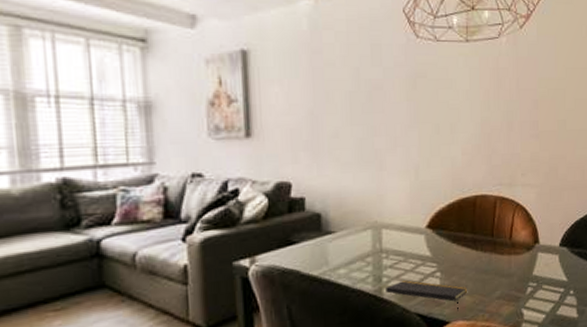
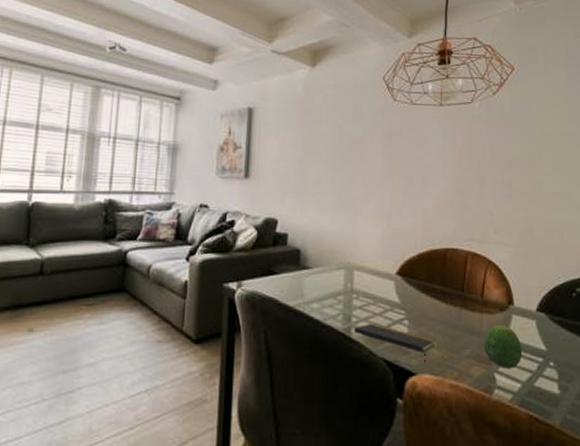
fruit: none [512,261,547,304] -> present [483,323,523,369]

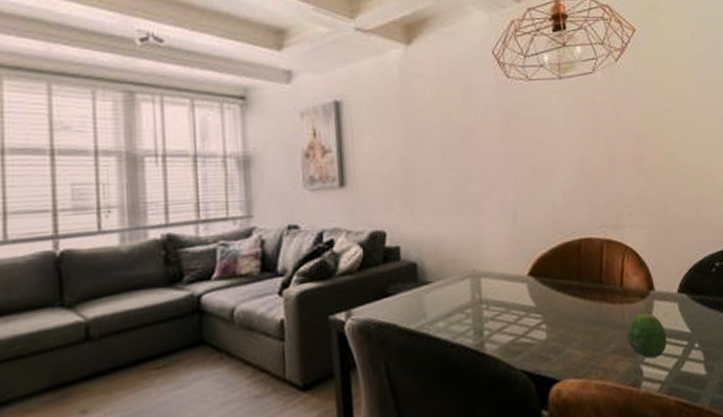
notepad: present [354,324,435,364] -> none [488,333,577,368]

